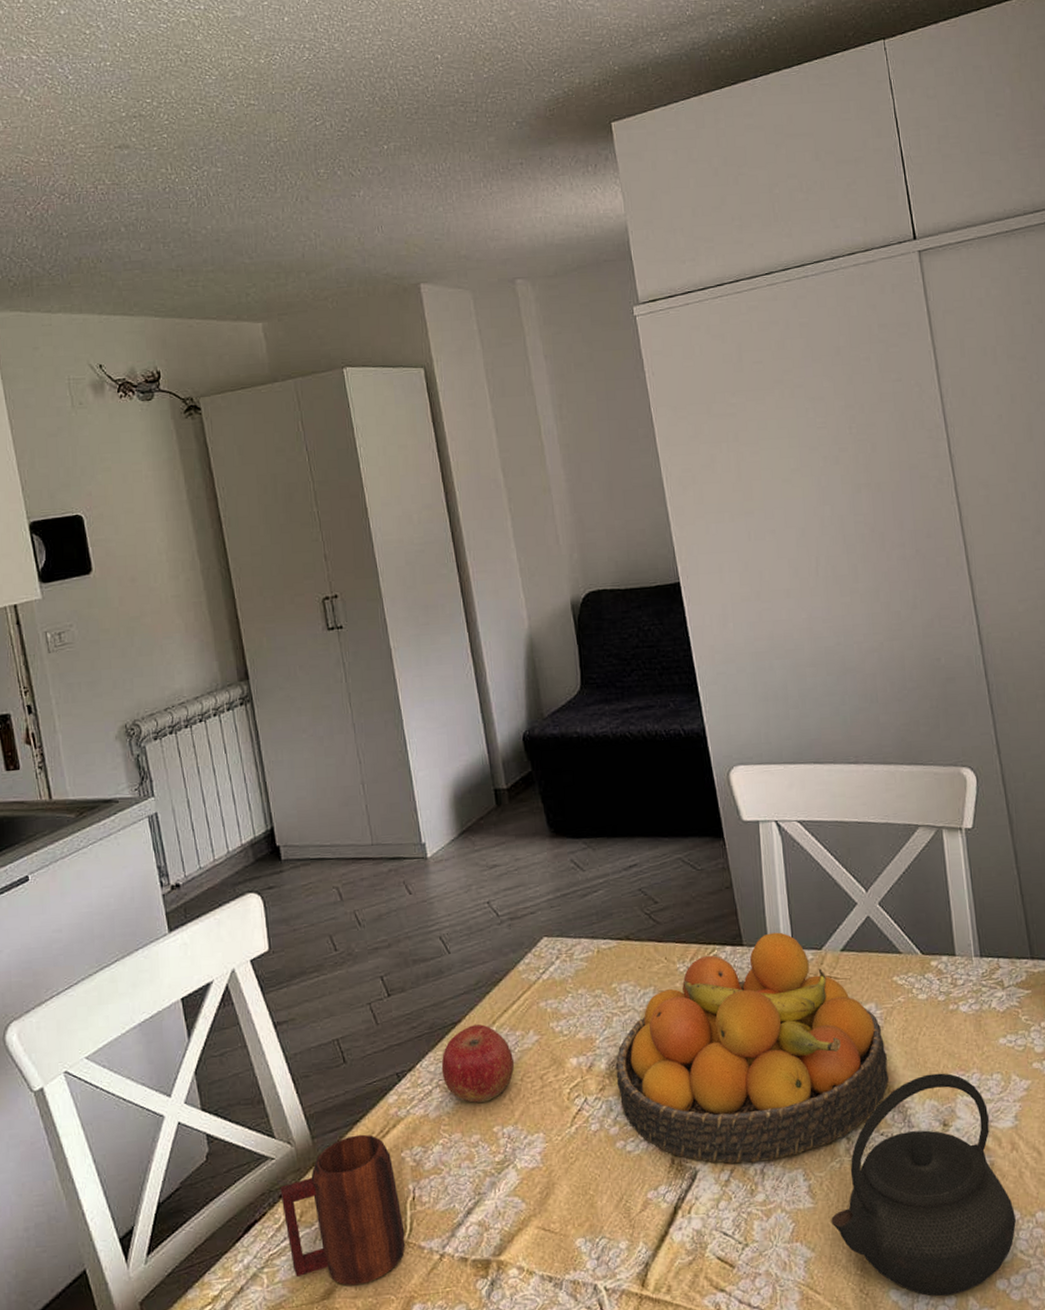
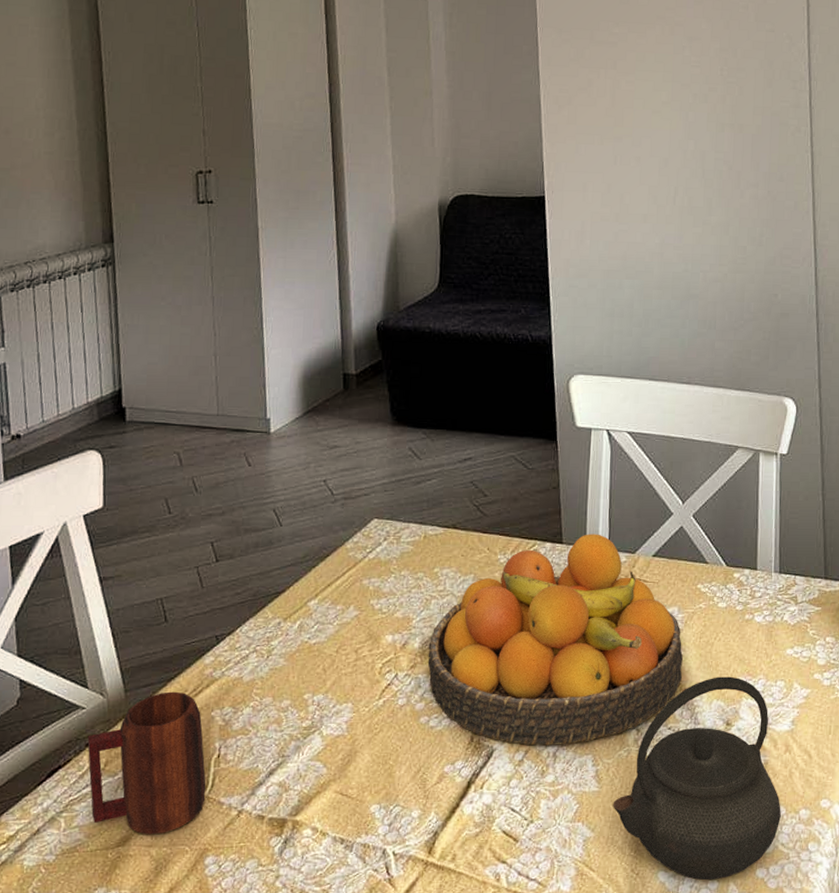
apple: present [441,1024,514,1103] -> none [260,596,331,670]

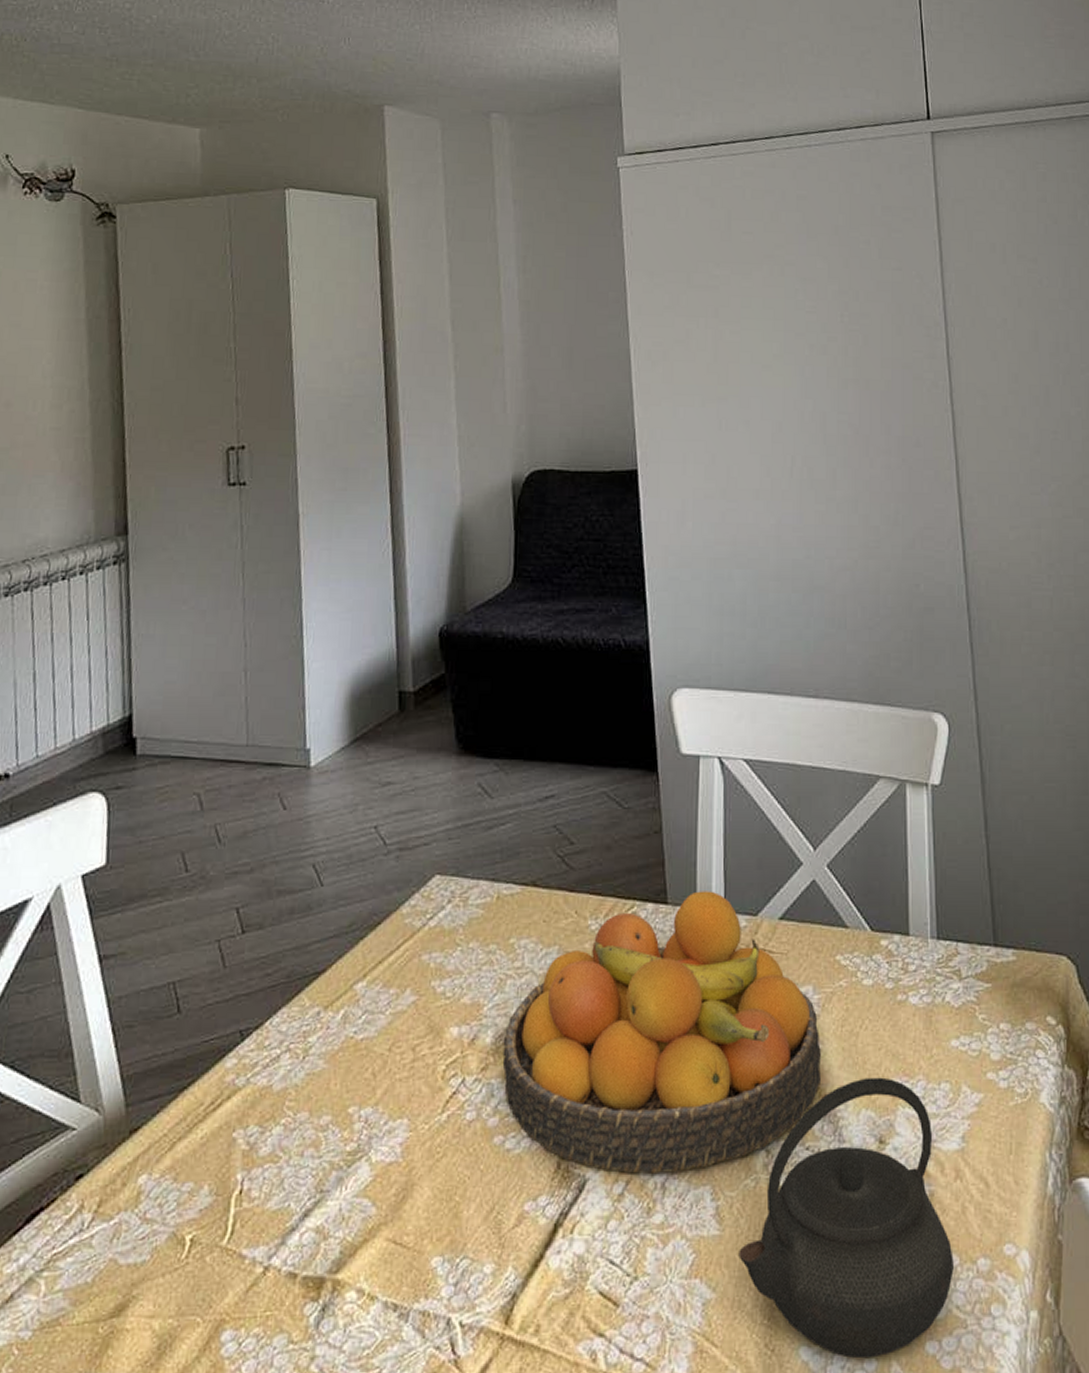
mug: present [87,691,206,835] -> none [77,1105,225,1301]

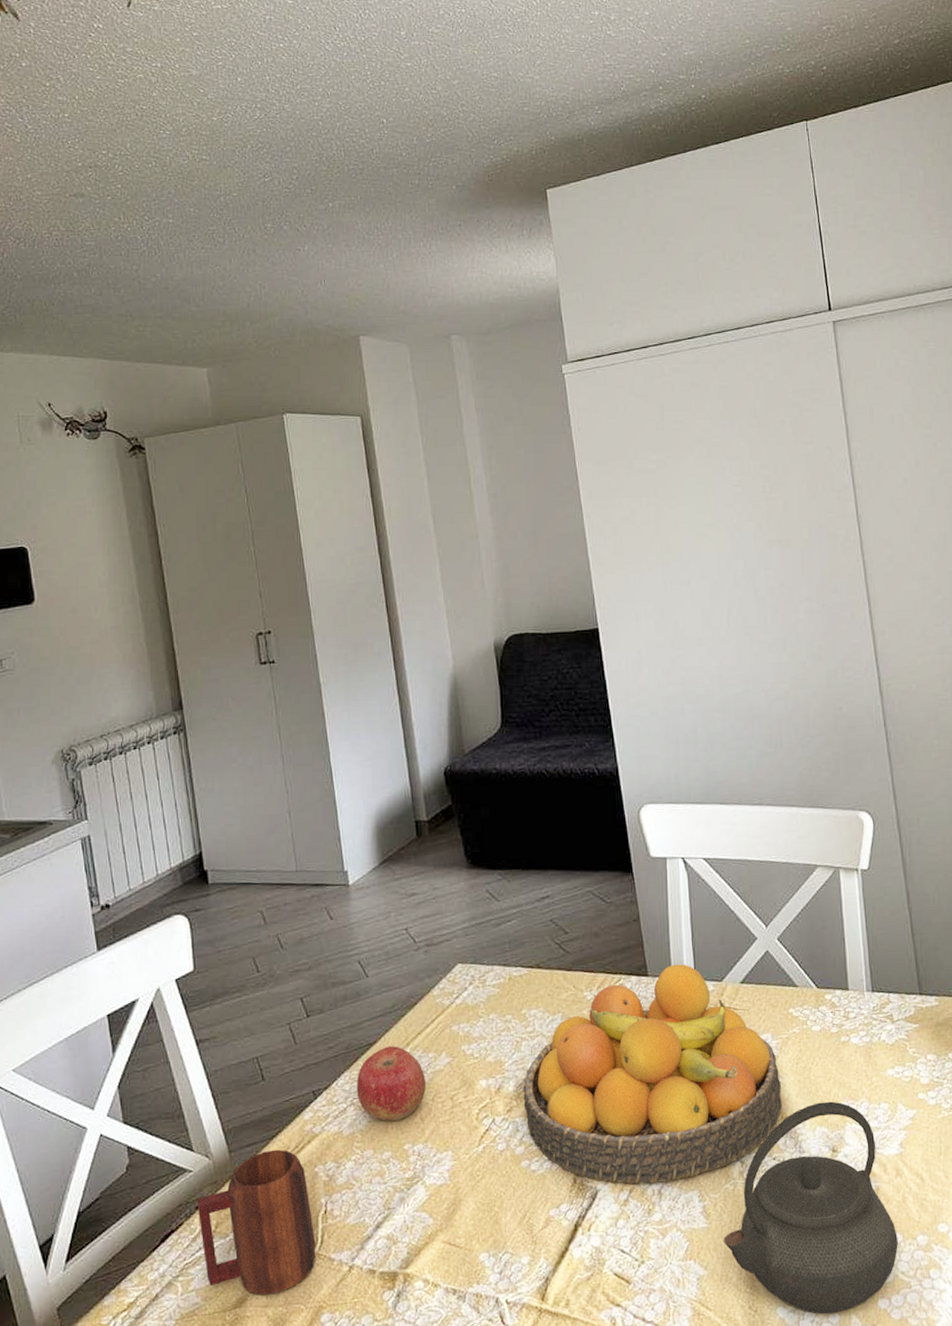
mug: none [77,1105,225,1301] -> present [197,1149,316,1295]
apple: none [294,977,383,1075] -> present [356,1046,426,1121]

